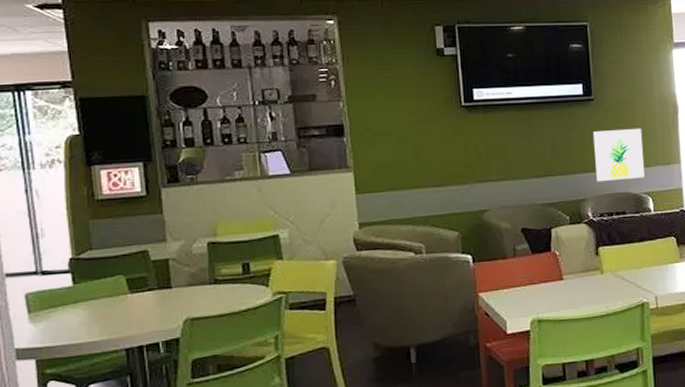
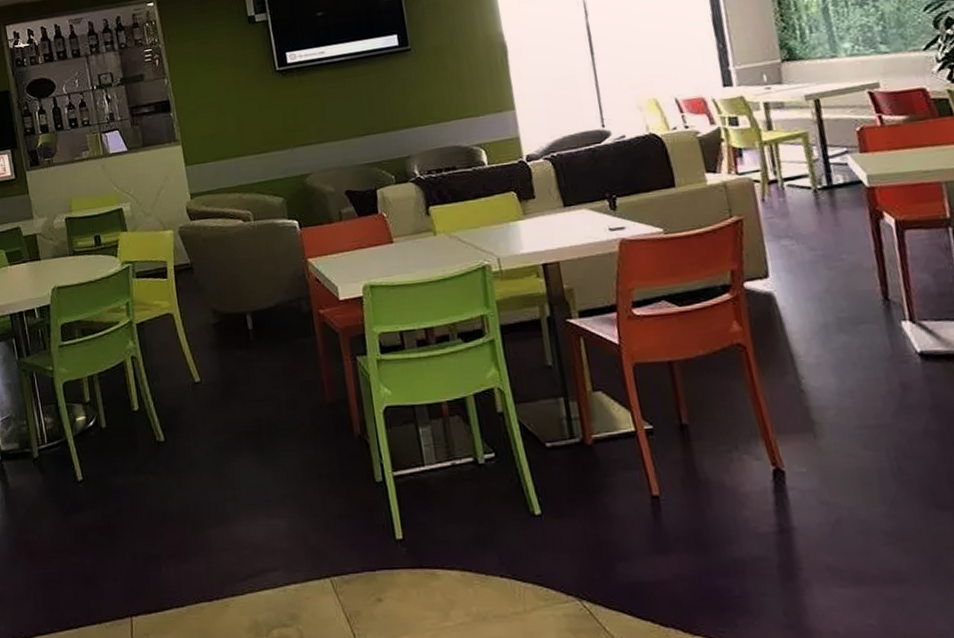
wall art: present [593,128,645,182] -> none [413,74,474,137]

